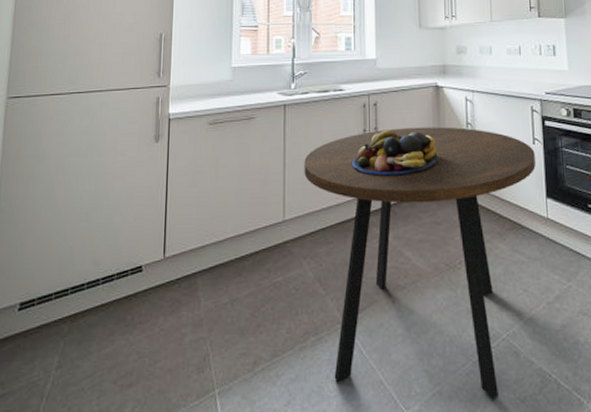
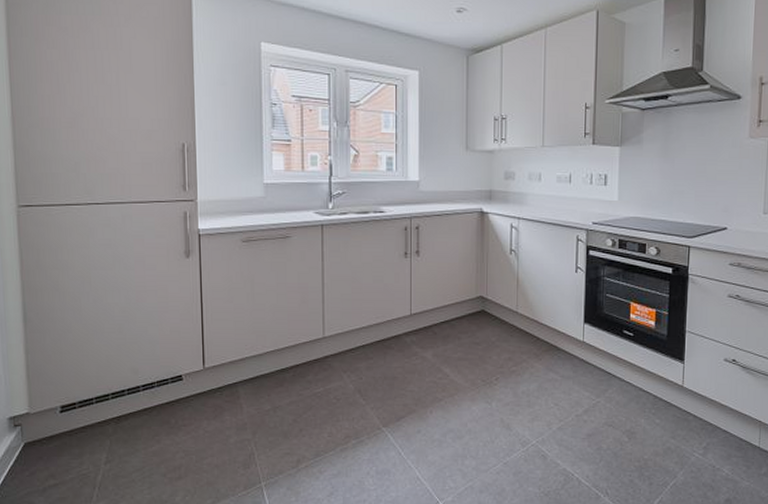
dining table: present [304,127,536,400] -> none [343,252,576,493]
fruit bowl: present [352,129,438,176] -> none [393,253,480,298]

